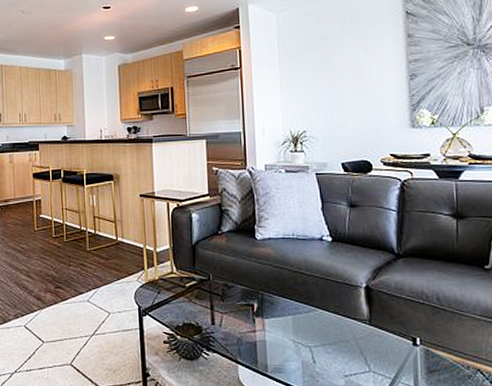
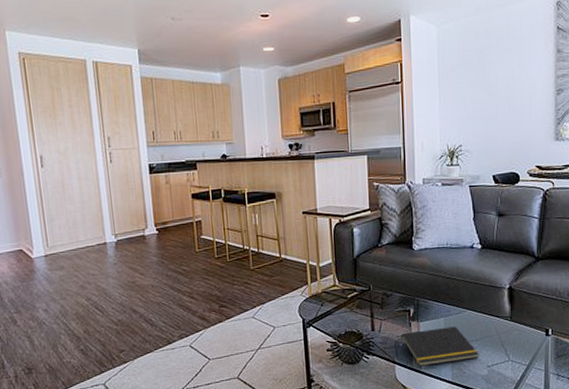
notepad: none [243,327,334,369] -> present [400,326,479,366]

